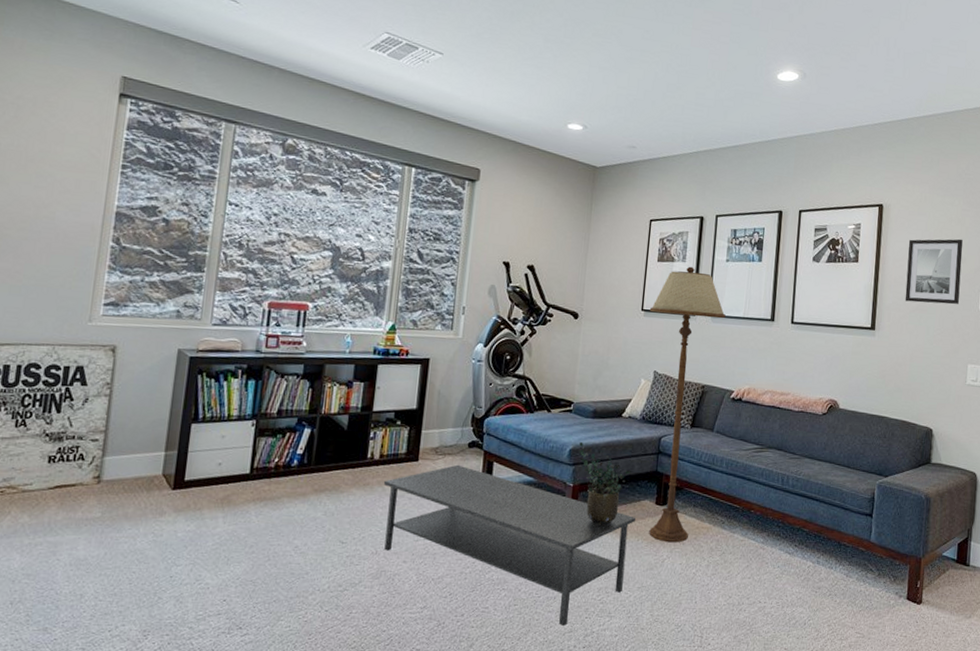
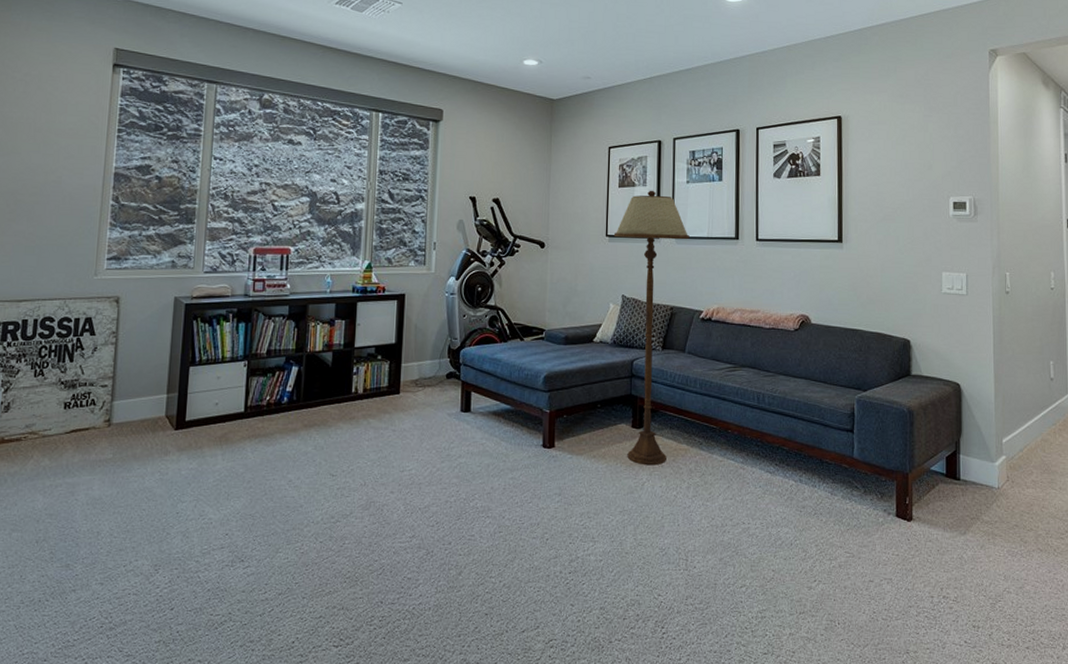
coffee table: present [384,464,635,626] -> none [369,395,613,552]
potted plant: present [579,442,631,525] -> none [553,369,606,449]
wall art: present [905,239,963,305] -> none [870,145,929,212]

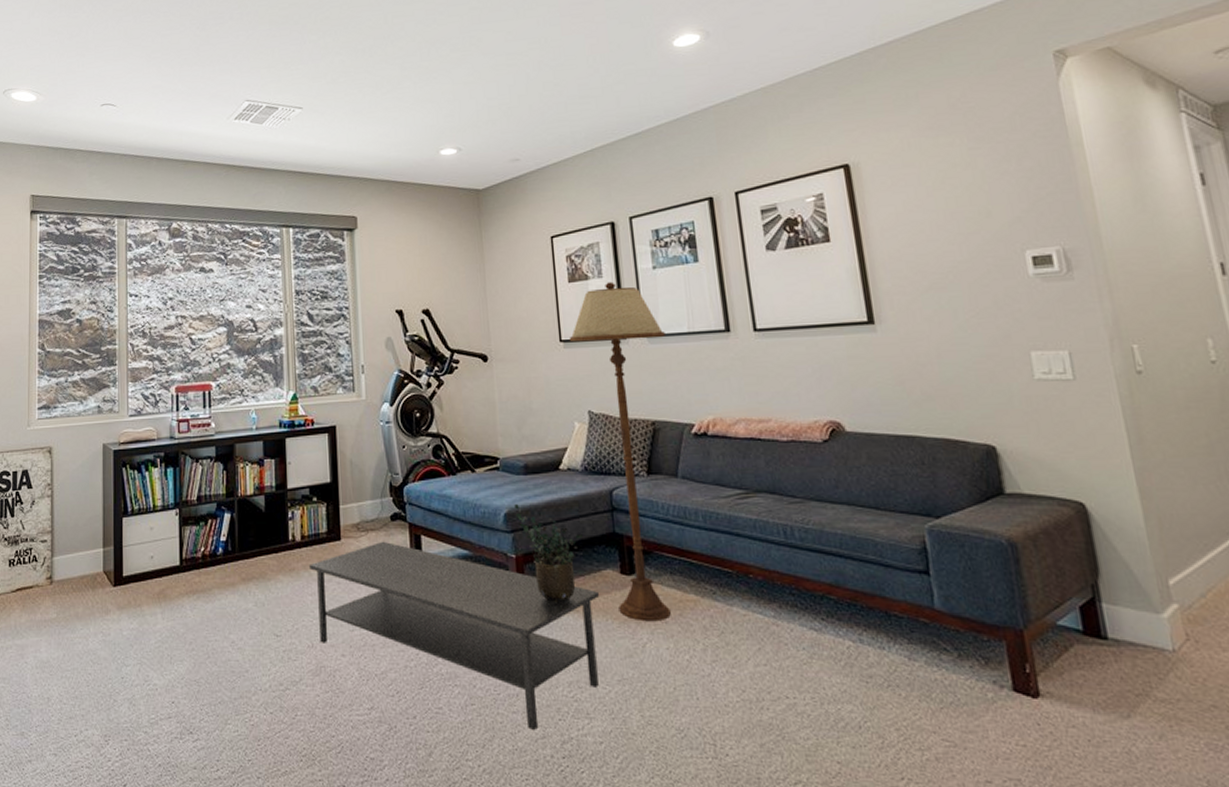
coffee table: none [369,395,613,552] -> present [310,541,599,730]
potted plant: none [553,369,606,449] -> present [514,504,583,602]

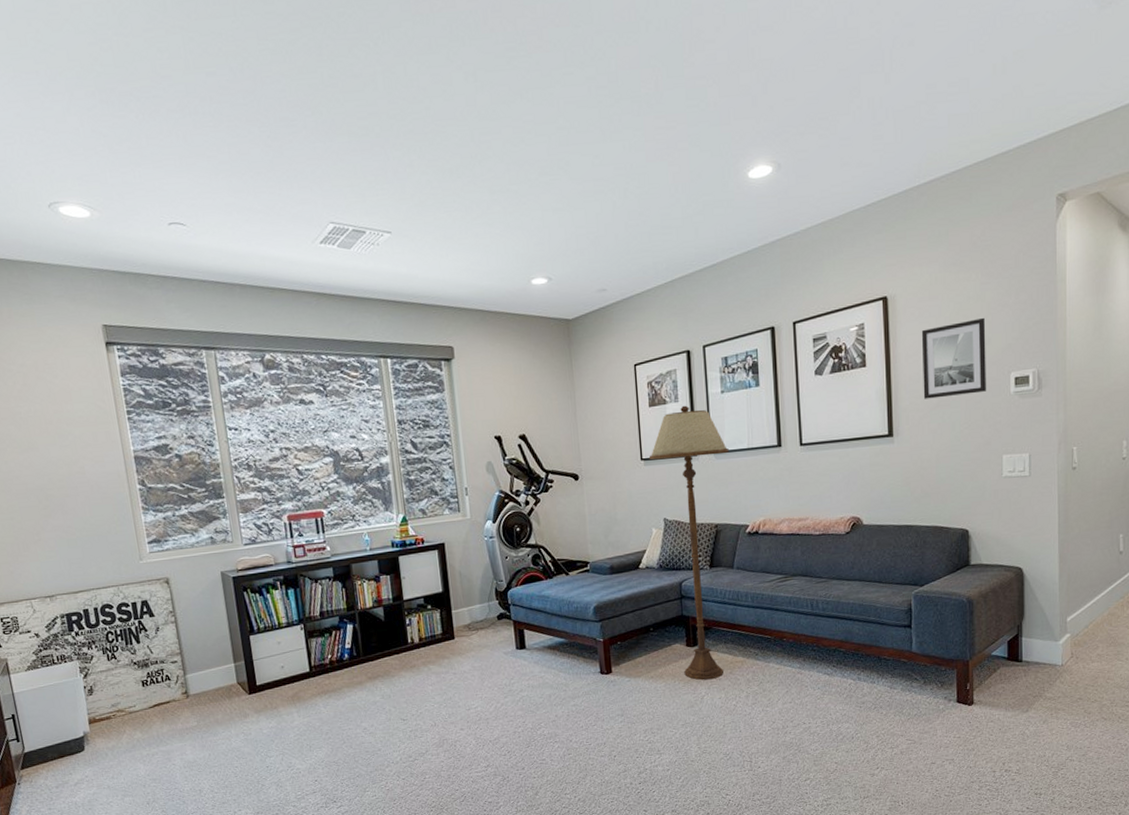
coffee table: present [310,541,599,730] -> none [428,636,669,767]
potted plant: present [514,504,583,602] -> none [602,599,657,673]
wall art: none [897,186,996,281] -> present [921,317,987,399]

